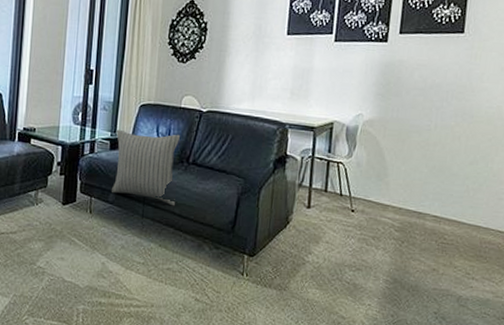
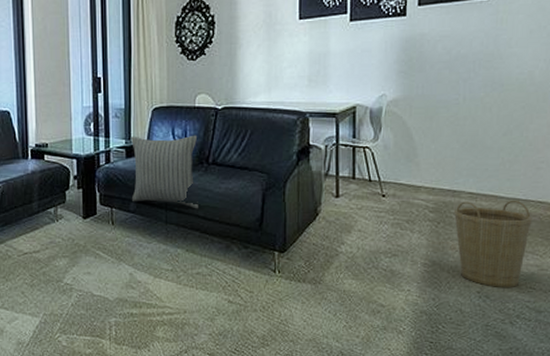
basket: none [418,224,491,312] -> present [454,200,532,288]

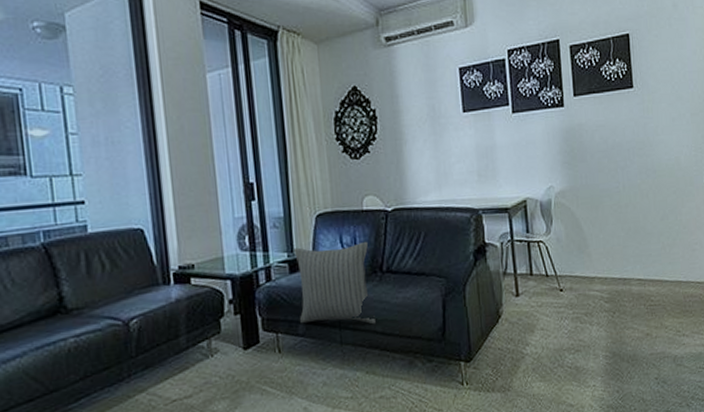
basket: present [454,200,532,288] -> none [627,282,694,372]

